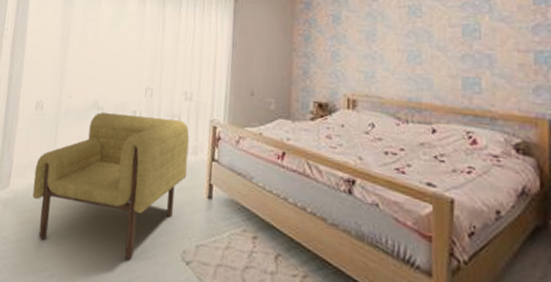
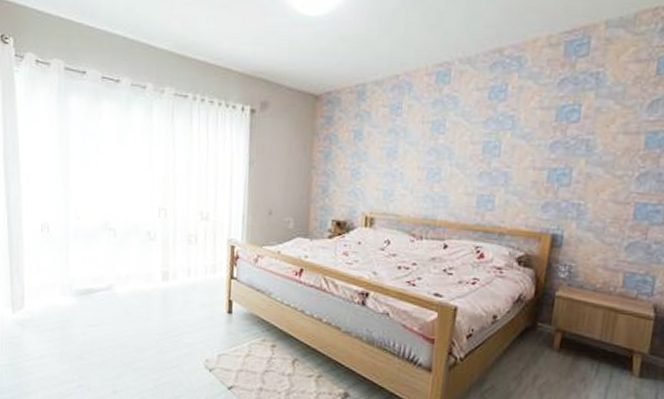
armchair: present [32,112,190,260] -> none [49,234,207,370]

